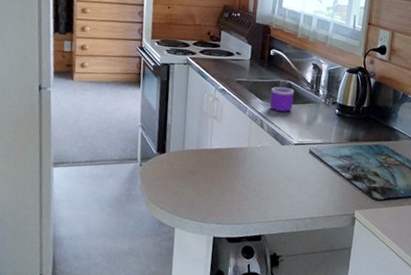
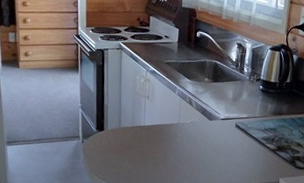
mug: present [269,87,294,112] -> none [197,67,220,89]

